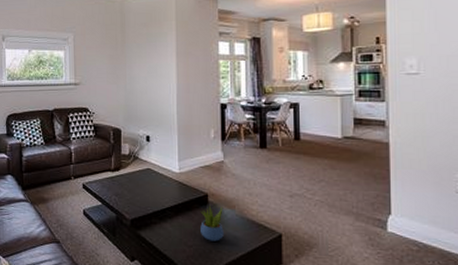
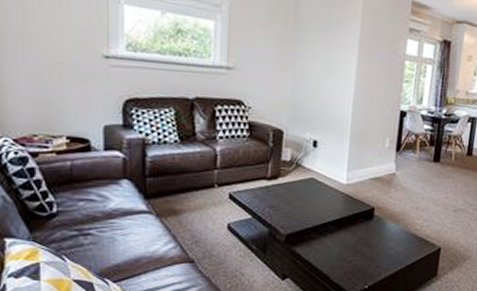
succulent plant: present [200,206,224,241] -> none [362,220,389,256]

